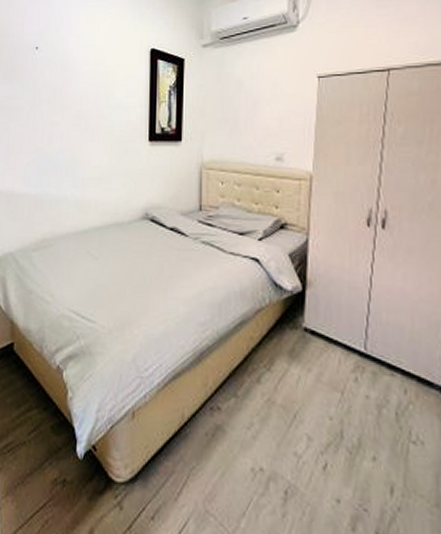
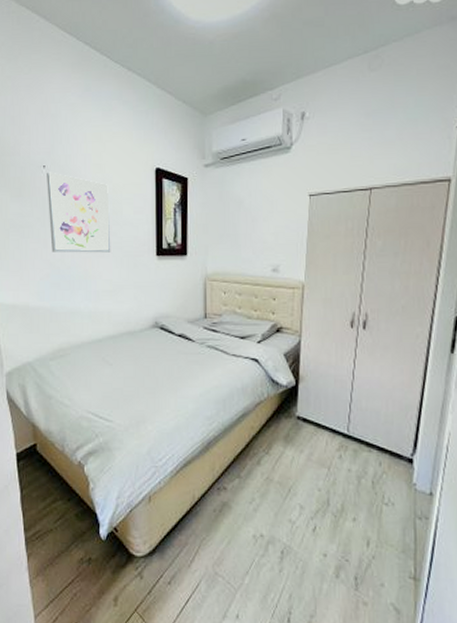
wall art: none [38,53,102,137] -> present [47,172,111,253]

